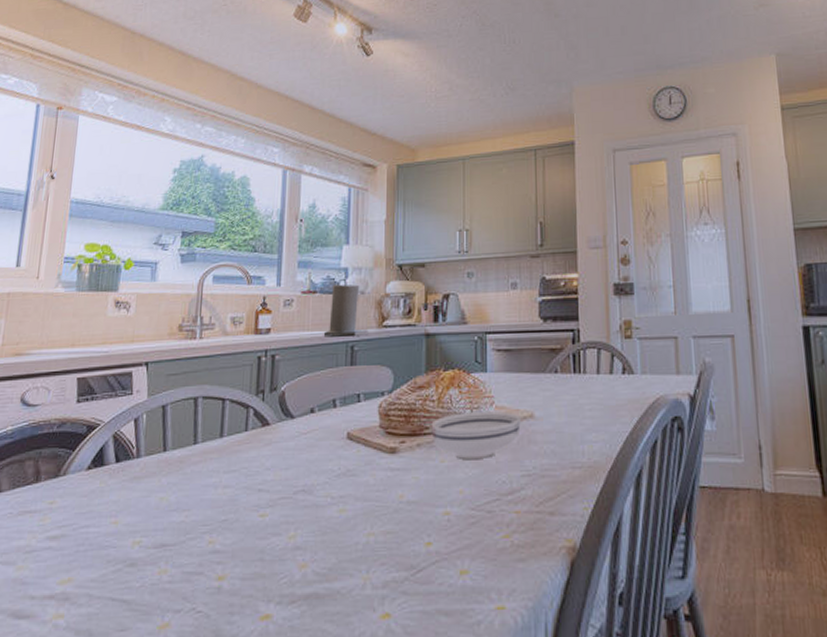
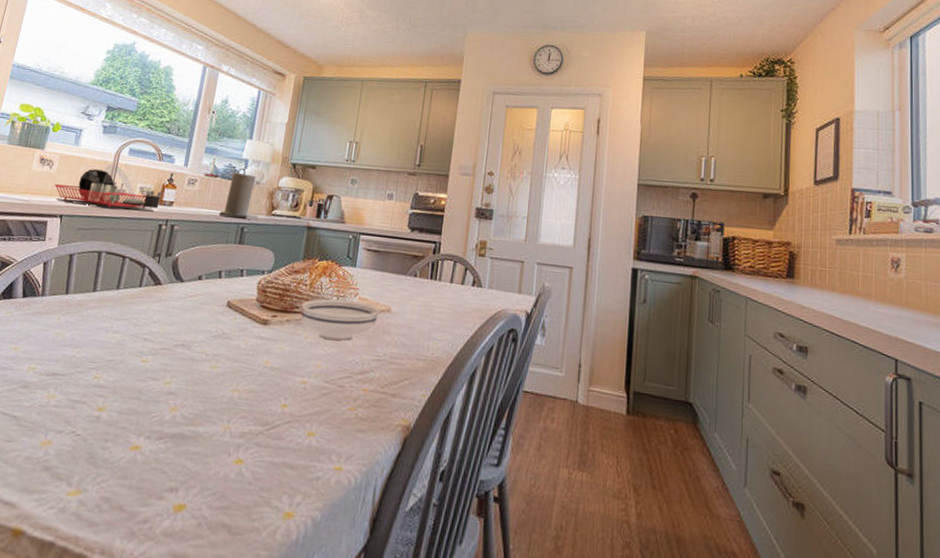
dish rack: none [135,304,257,348] -> present [54,169,162,211]

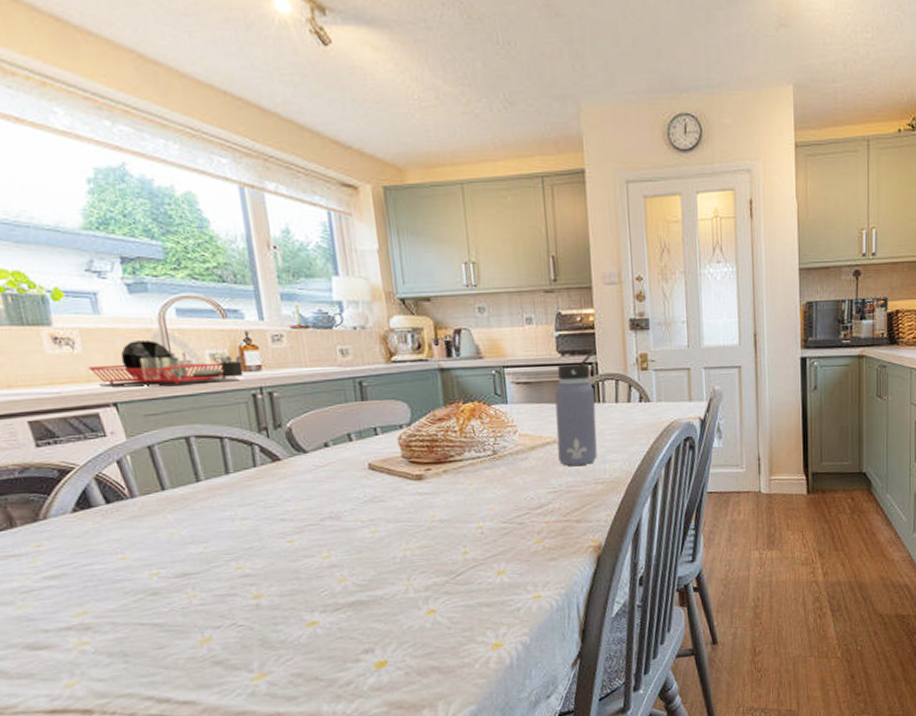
paper towel: present [218,172,259,220] -> none [325,318,377,373]
bowl: present [299,299,379,341] -> none [455,438,545,482]
water bottle: none [388,230,442,339] -> present [554,349,598,466]

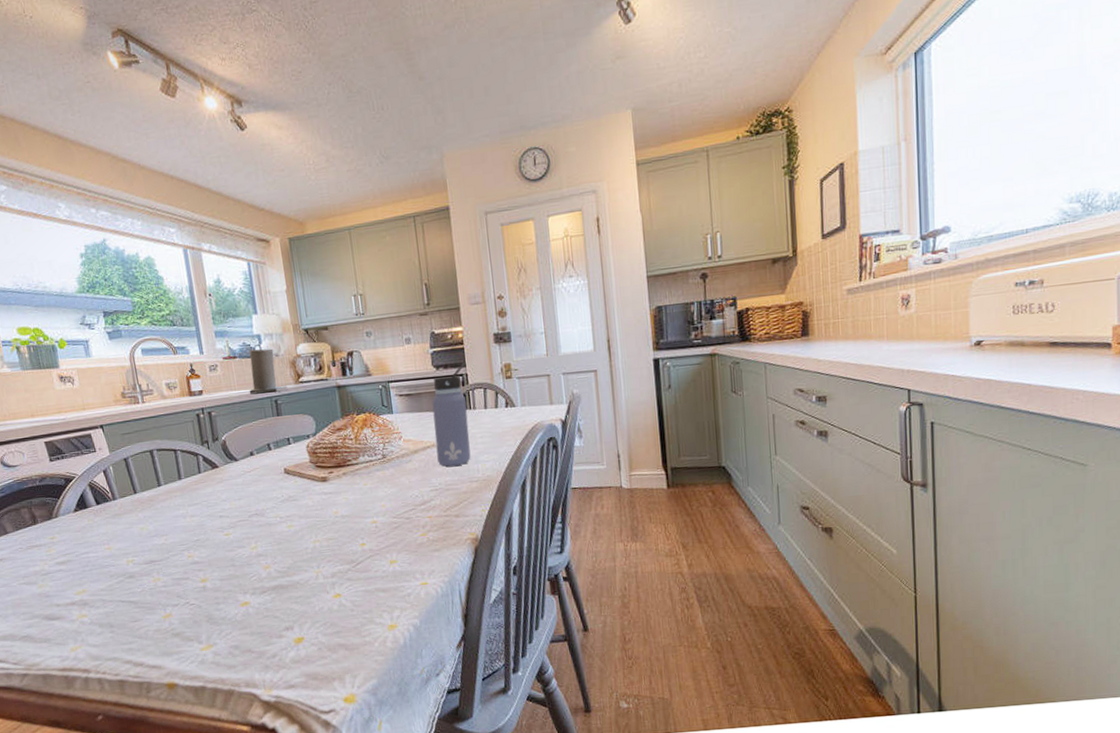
dish rack: present [88,340,244,387] -> none [83,375,190,413]
paper towel: none [325,318,377,373] -> present [249,348,288,395]

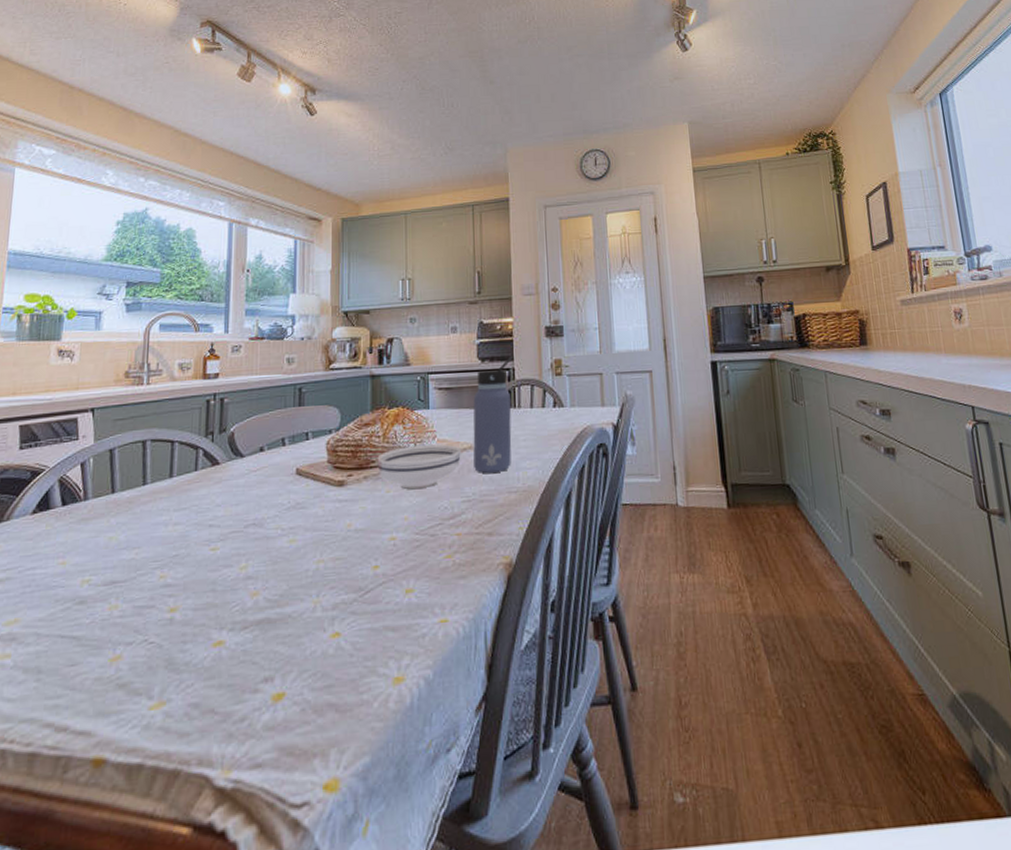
paper towel: present [249,348,288,395] -> none [271,330,316,380]
bowl: none [352,443,426,482] -> present [377,444,461,489]

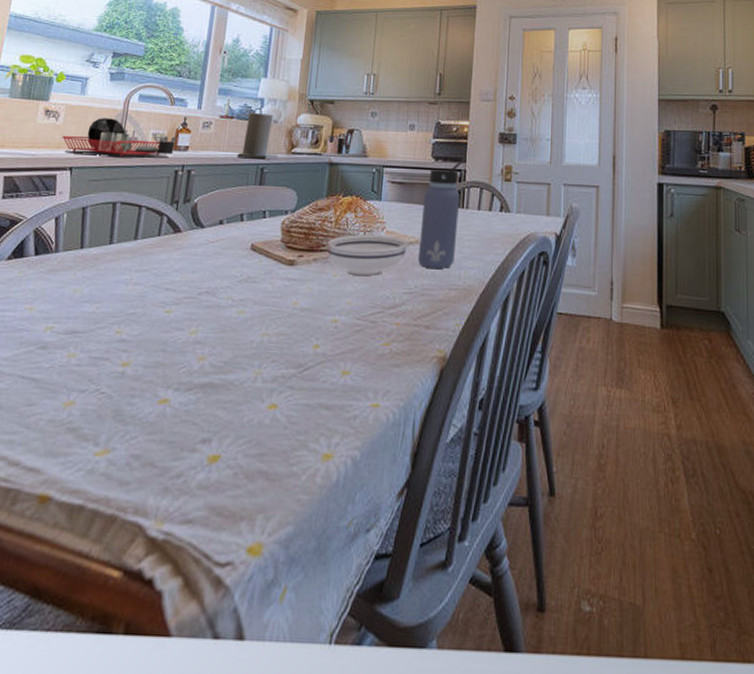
dish rack: none [79,352,205,394] -> present [62,118,177,158]
paper towel: none [271,330,316,380] -> present [237,112,278,160]

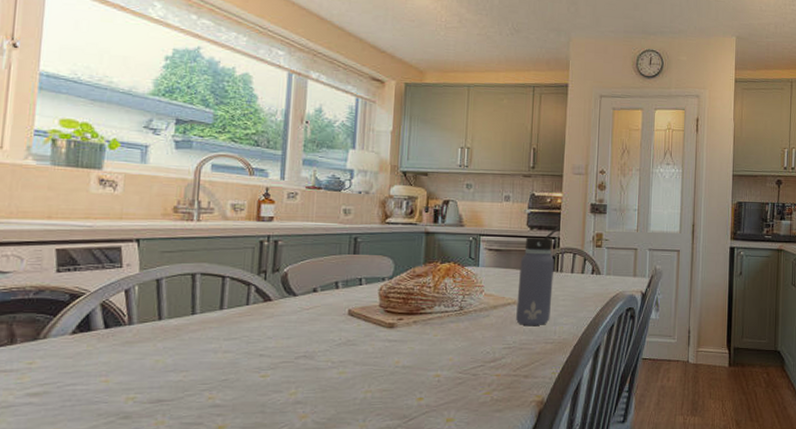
dish rack: present [62,118,177,158] -> none [123,188,259,229]
paper towel: present [237,112,278,160] -> none [327,183,372,230]
bowl: present [326,234,408,276] -> none [426,298,506,334]

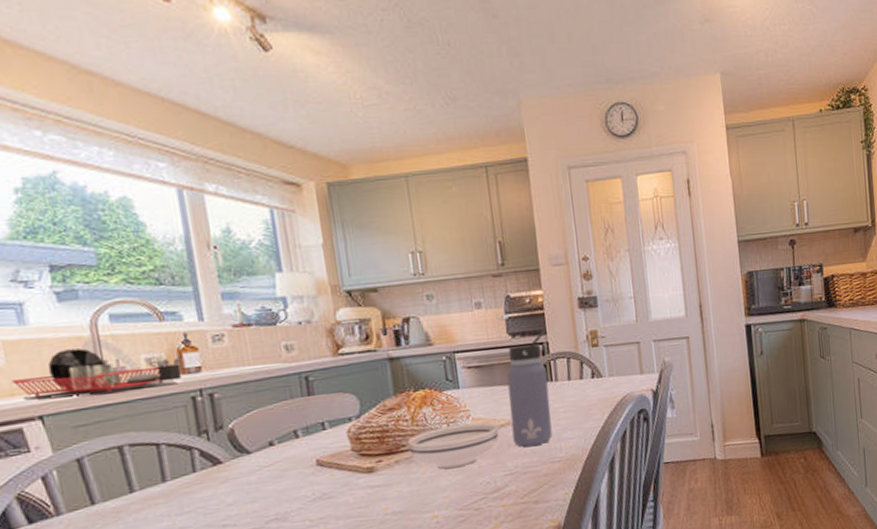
dish rack: none [123,188,259,229] -> present [12,348,182,401]
bowl: none [426,298,506,334] -> present [407,422,500,469]

